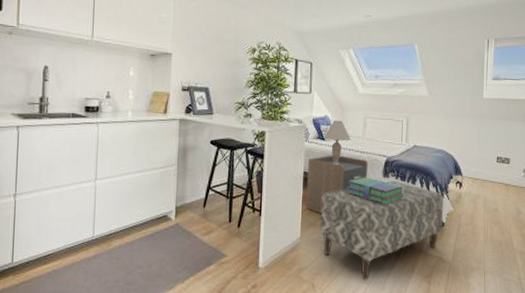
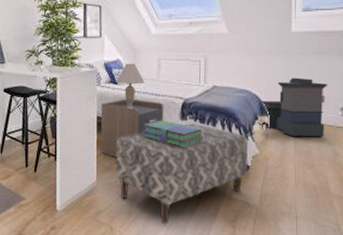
storage bin: none [453,140,512,197] -> present [258,77,327,137]

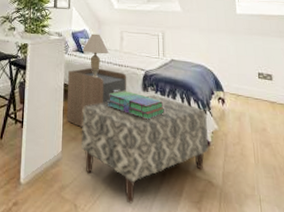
storage bin: present [258,77,327,137] -> none [215,55,277,115]

